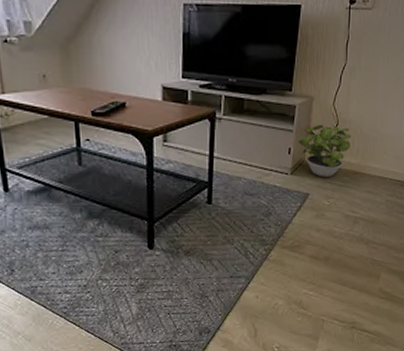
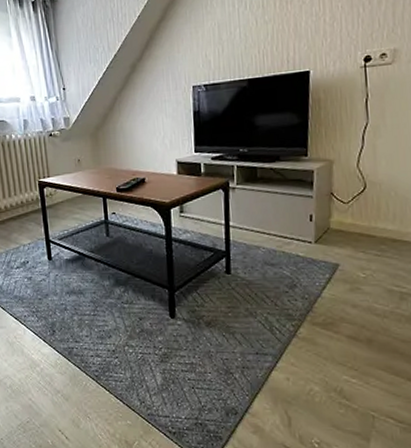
potted plant: present [298,125,351,177] -> none [320,188,385,246]

